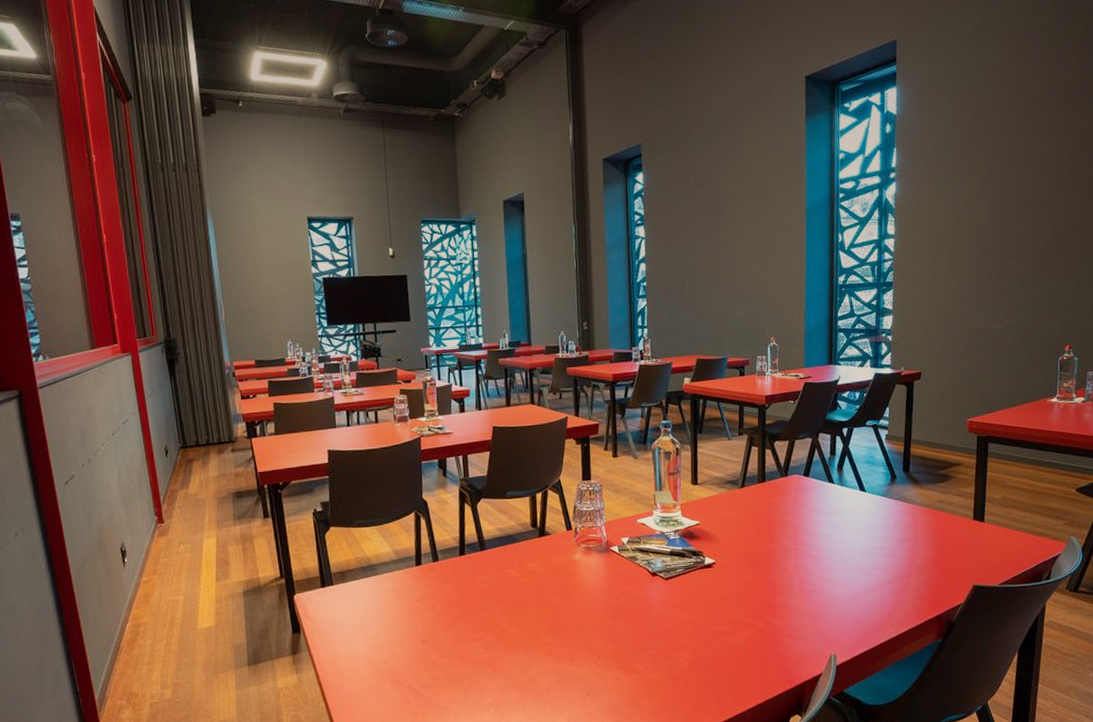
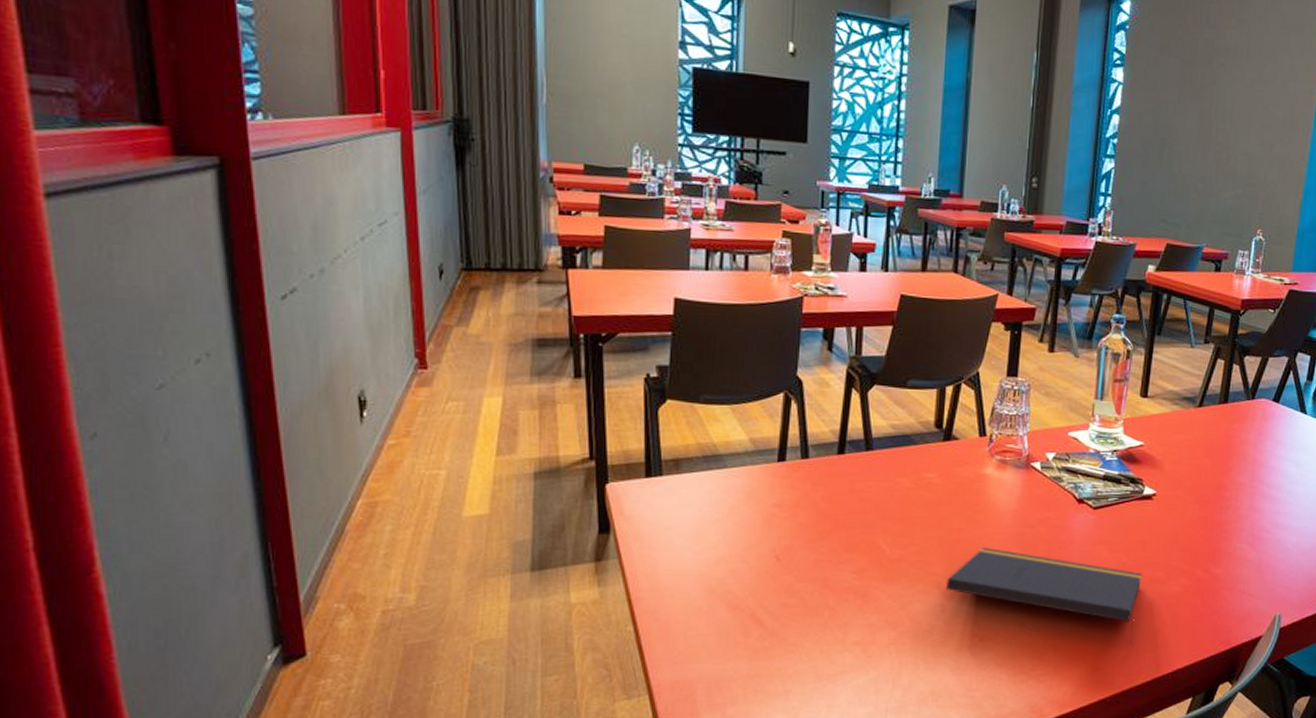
notepad: none [555,618,713,690] -> present [946,547,1142,646]

